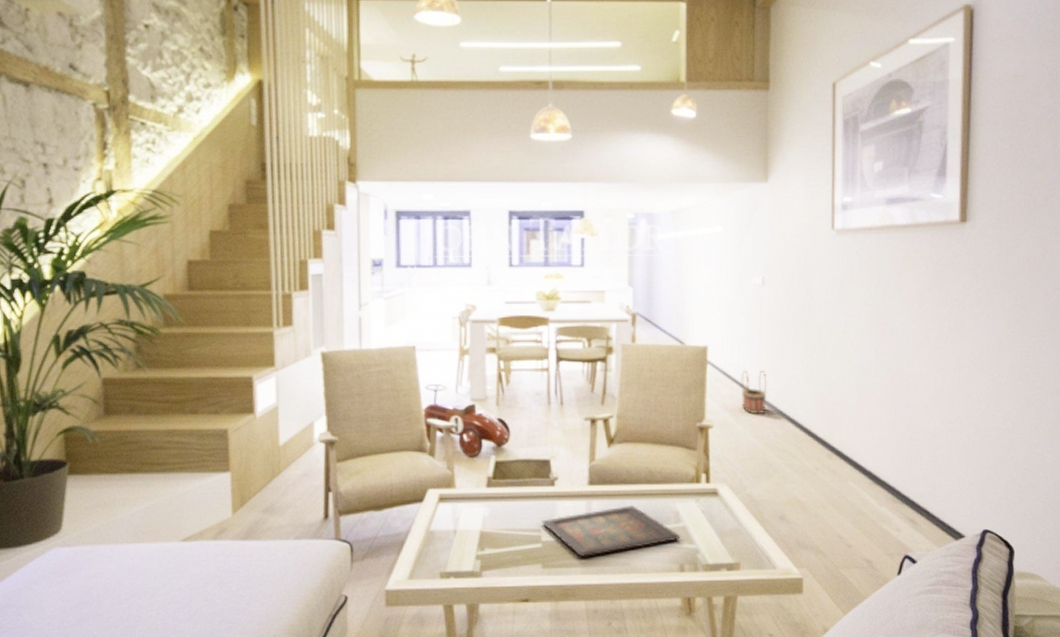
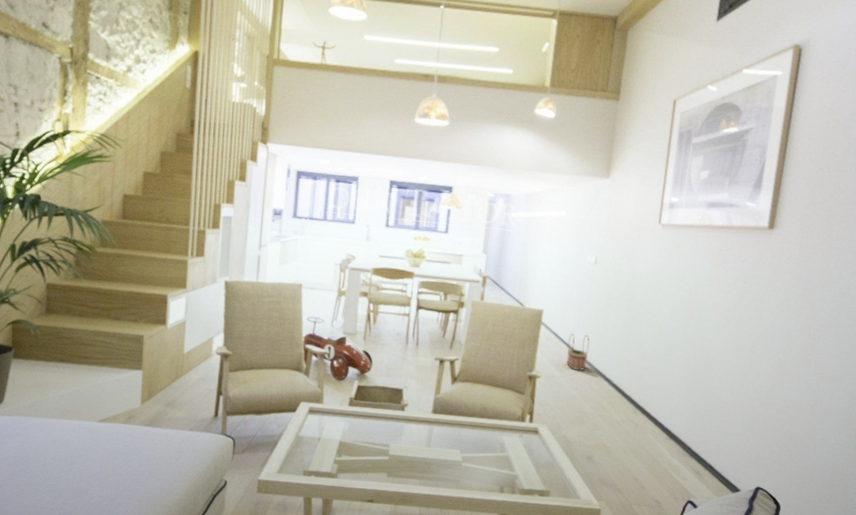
icon panel: present [542,504,681,558] -> none [390,433,504,472]

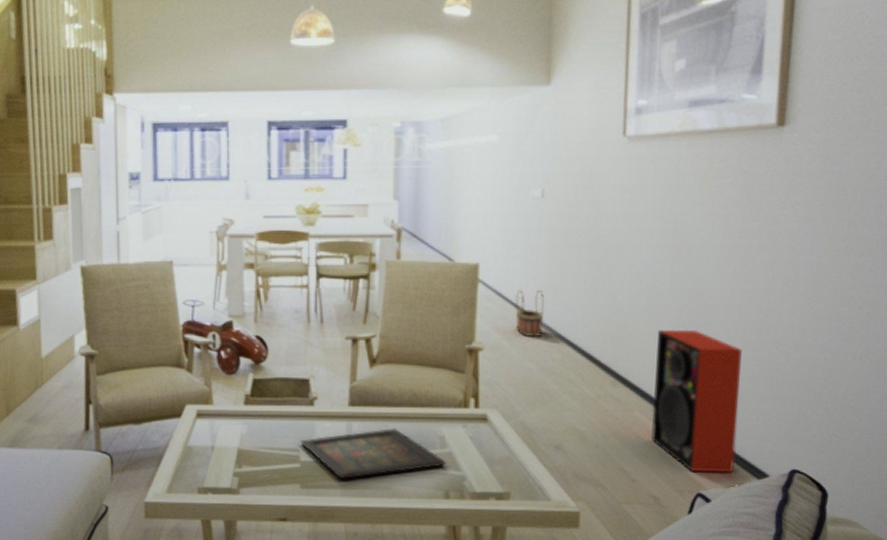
icon panel: none [390,433,504,472] -> present [300,427,446,480]
speaker: none [658,373,730,487] -> present [651,329,742,473]

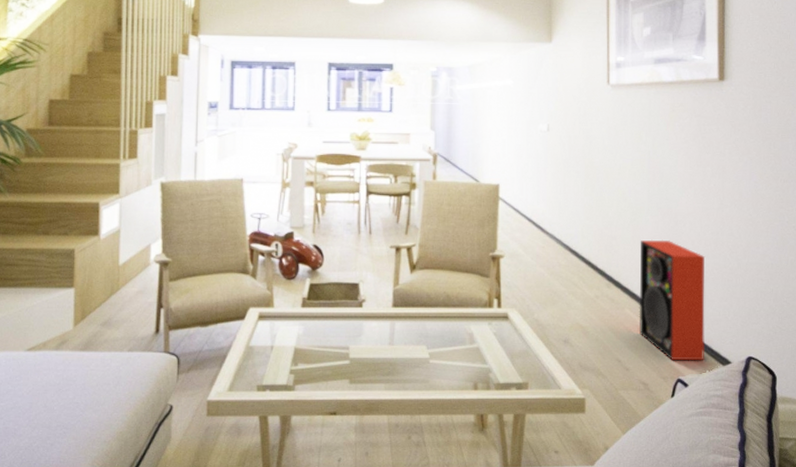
icon panel: present [300,427,446,480] -> none [350,326,475,375]
basket: present [515,290,545,338] -> none [529,206,552,247]

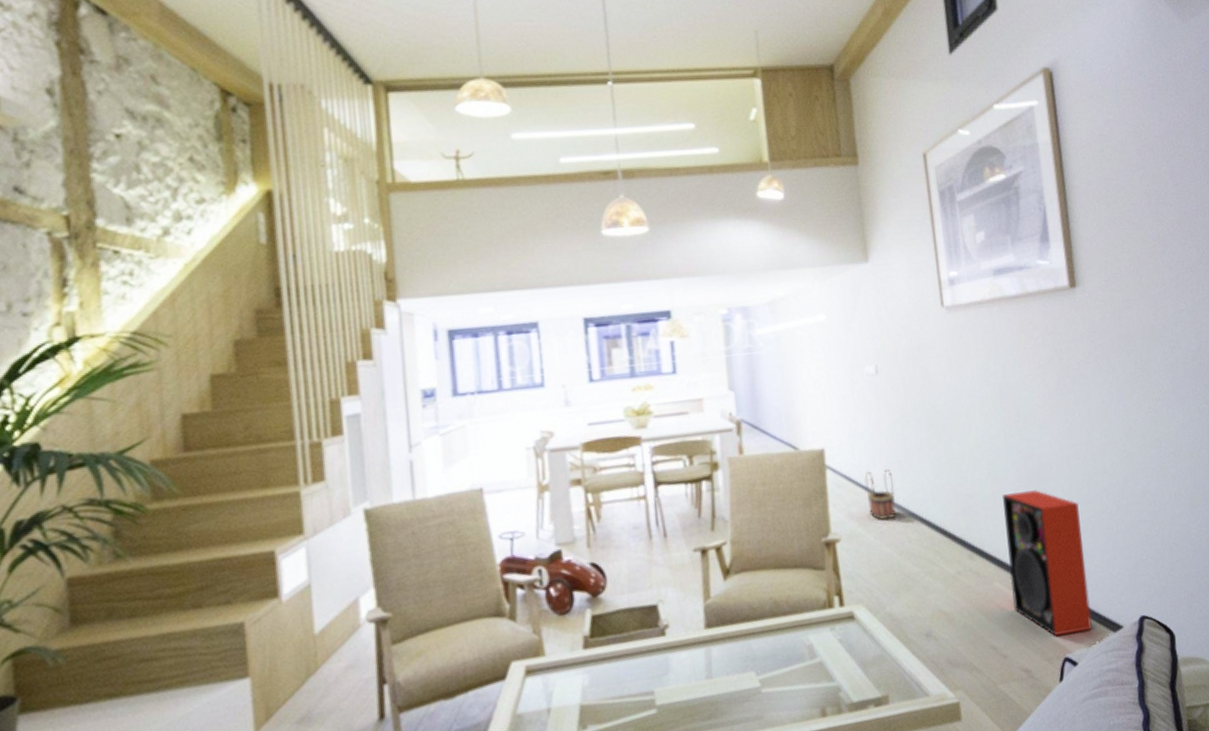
basket: none [529,206,552,247] -> present [864,468,896,521]

